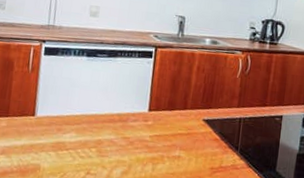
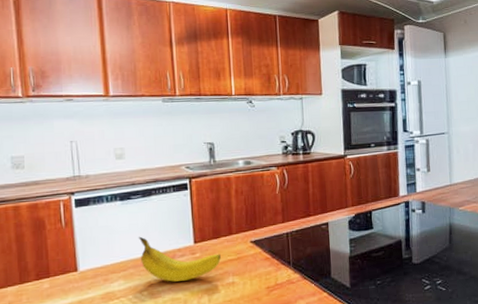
fruit: none [95,94,172,146] -> present [138,236,221,282]

